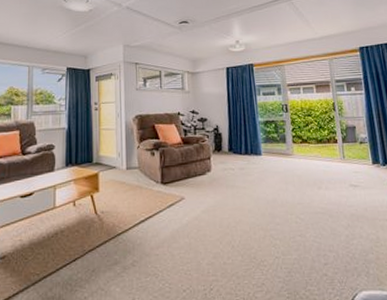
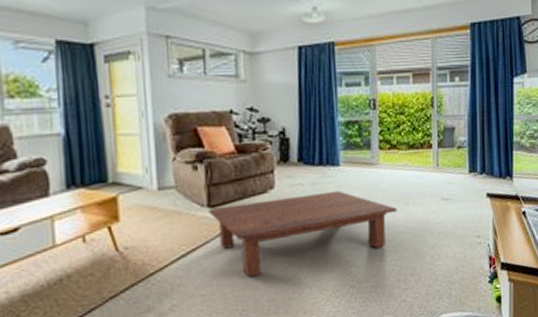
coffee table: none [162,175,312,242] -> present [209,190,397,277]

